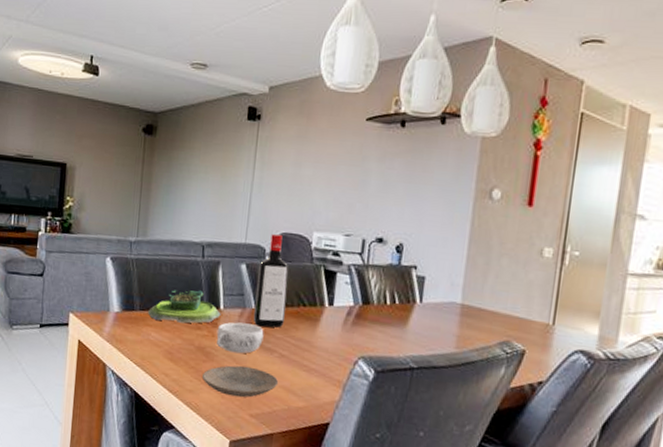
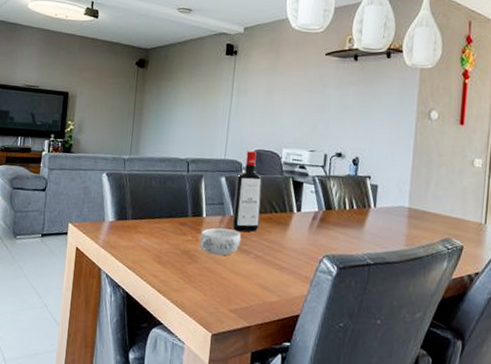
plant pot: present [148,290,221,324] -> none [139,200,204,230]
plate: present [201,365,279,398] -> none [186,266,255,295]

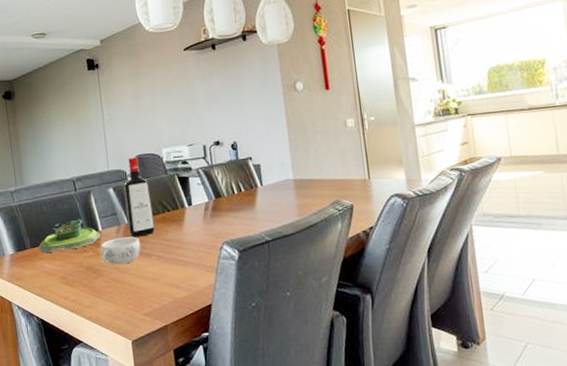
plant pot: none [139,200,204,230] -> present [38,219,101,254]

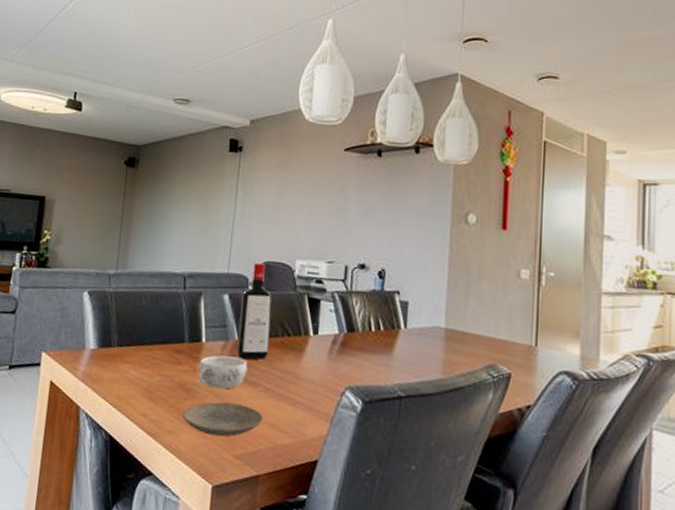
plant pot: present [38,219,101,254] -> none [126,323,203,359]
plate: none [95,273,162,303] -> present [182,401,264,437]

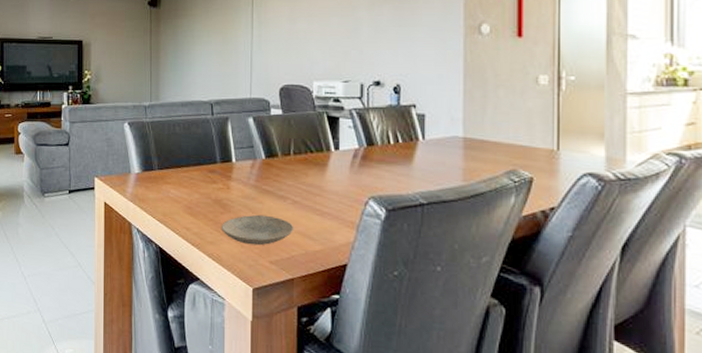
decorative bowl: present [198,355,248,389] -> none [231,173,276,203]
liquor bottle: present [236,263,272,360] -> none [264,87,294,176]

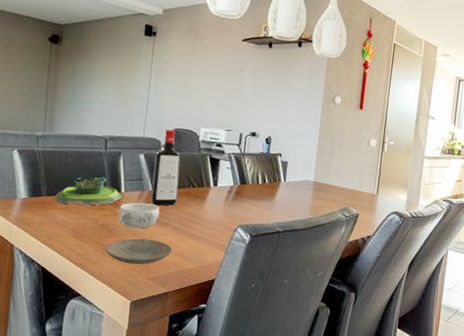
plant pot: none [166,146,234,179] -> present [55,177,122,206]
decorative bowl: none [231,173,276,203] -> present [118,202,160,229]
liquor bottle: none [264,87,294,176] -> present [150,129,181,206]

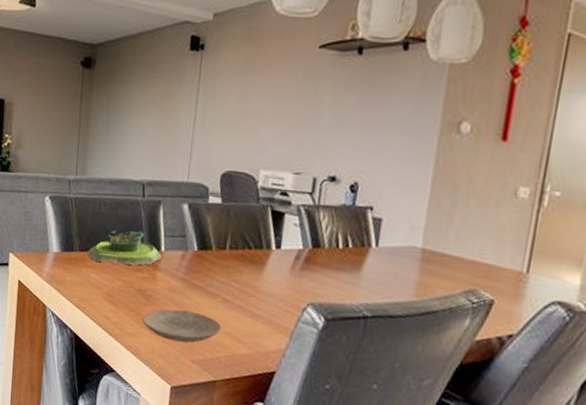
decorative bowl: present [118,202,160,229] -> none [157,264,207,298]
liquor bottle: present [150,129,181,206] -> none [195,172,234,271]

